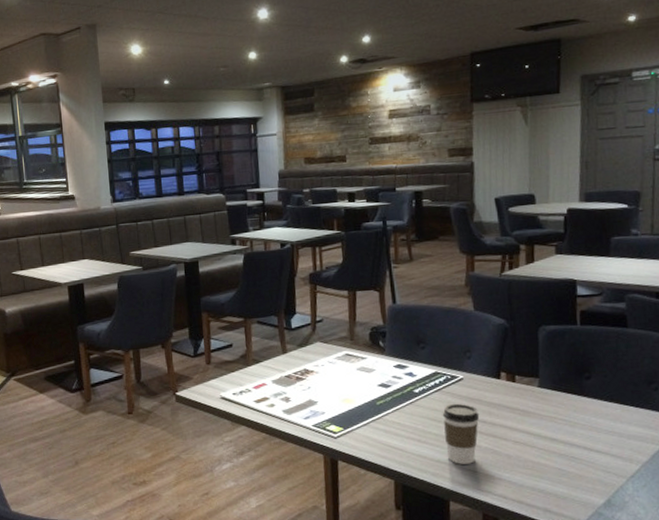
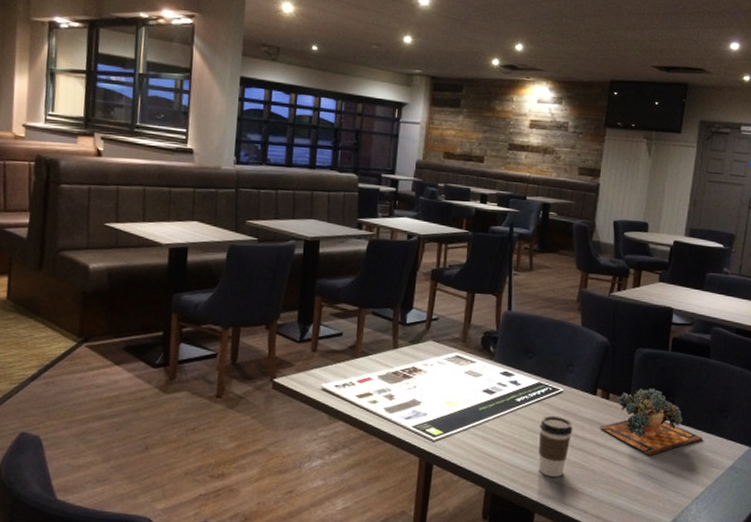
succulent plant: none [508,365,630,436] -> present [599,388,702,455]

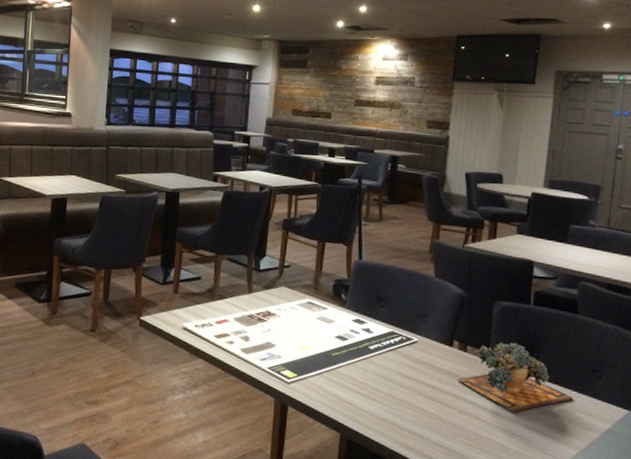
coffee cup: present [538,415,573,477] -> none [393,364,430,427]

